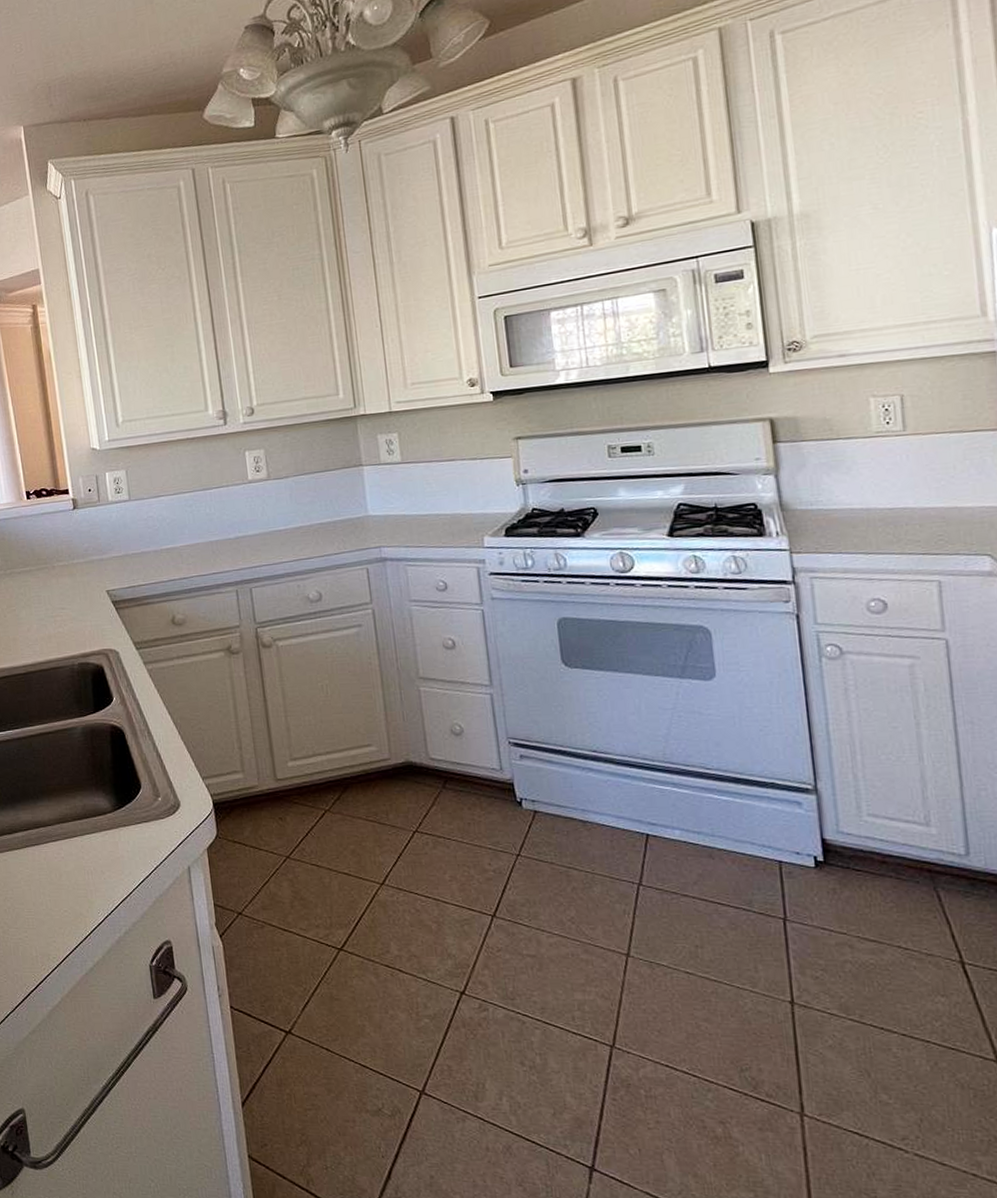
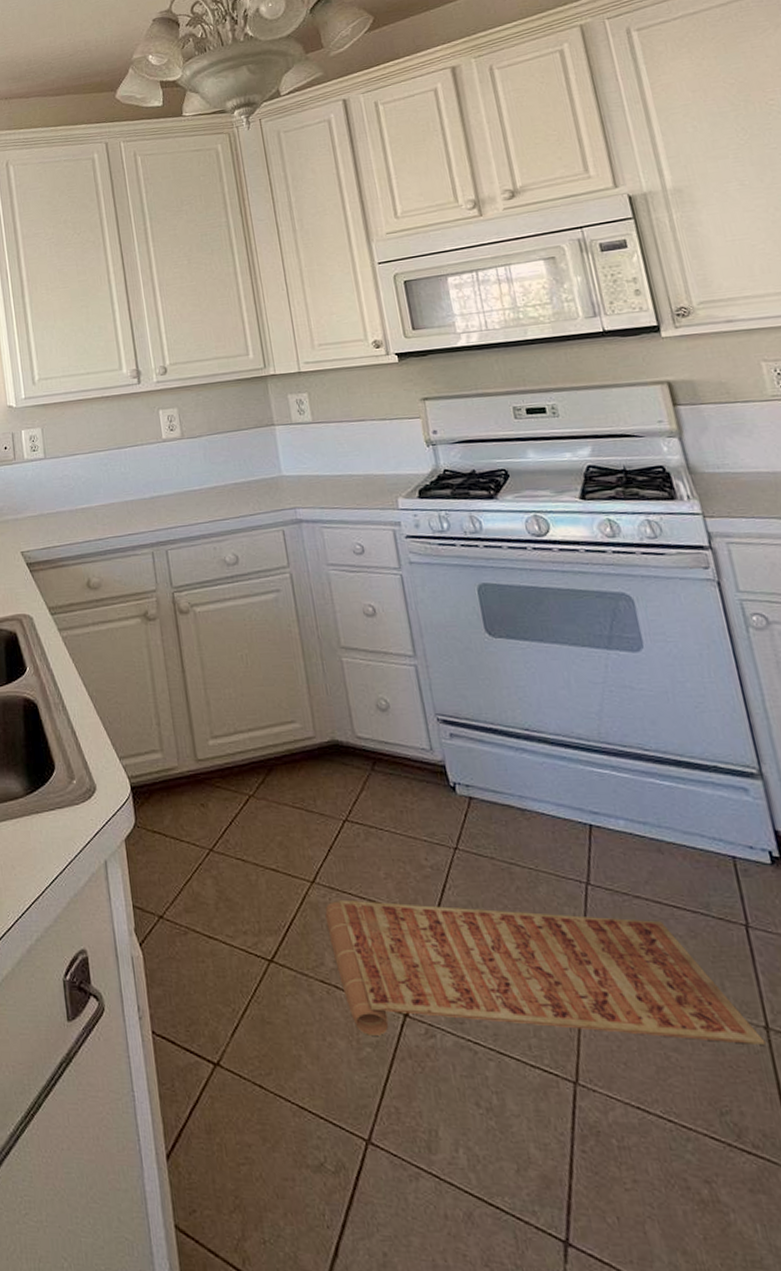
floor mat: none [392,898,789,1016] -> present [325,899,766,1045]

